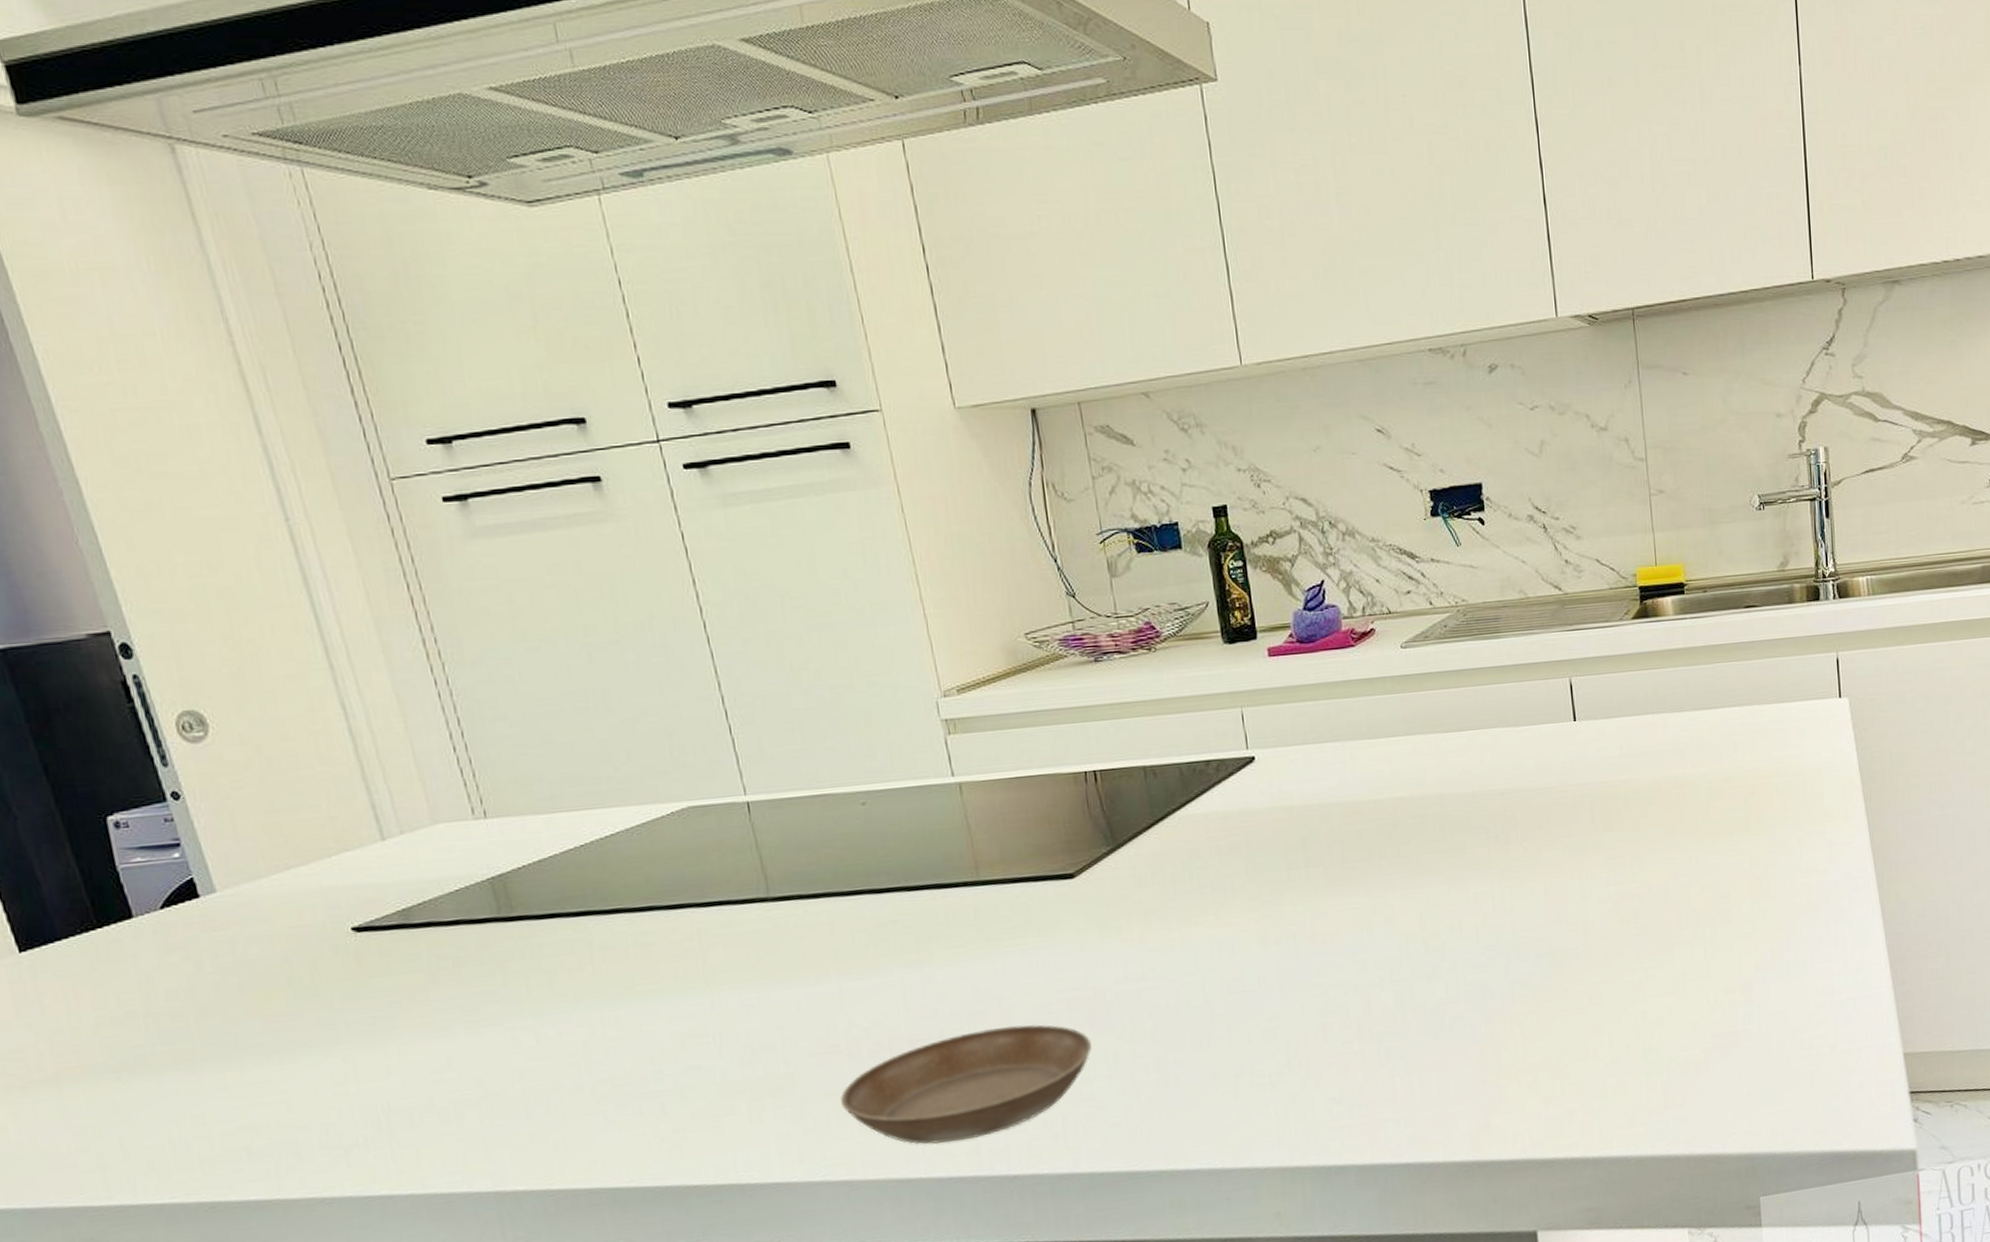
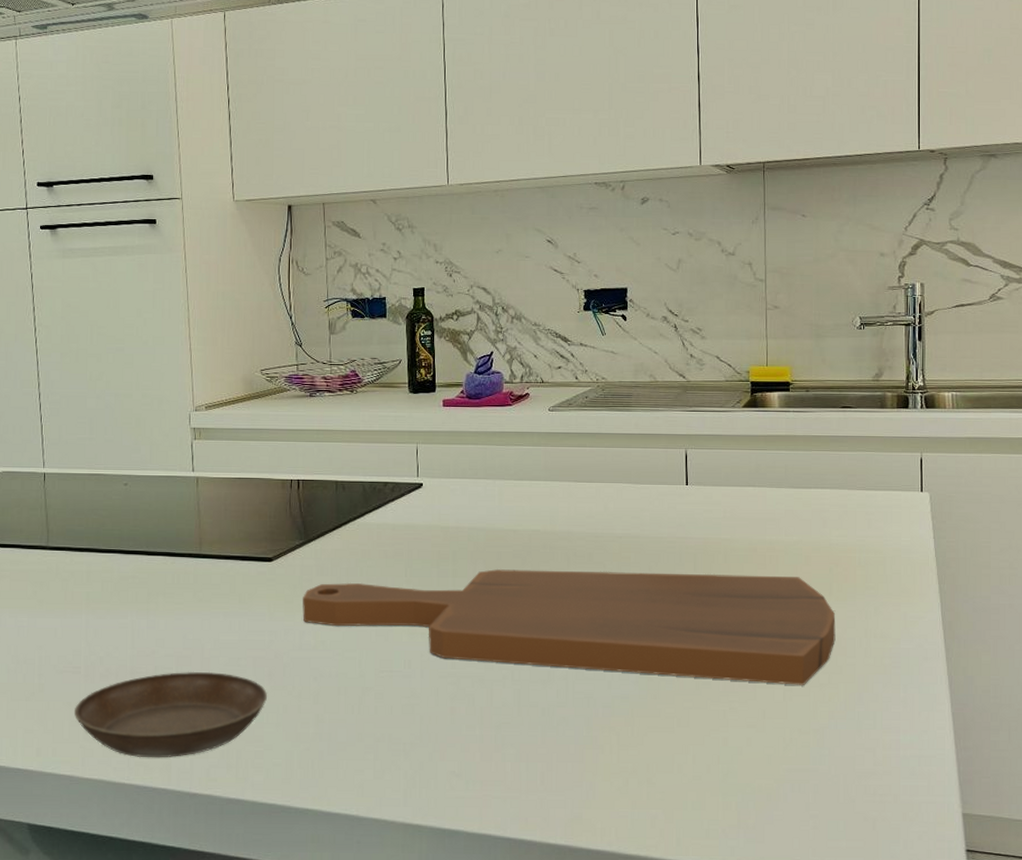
cutting board: none [1120,814,1757,967] -> present [302,568,836,685]

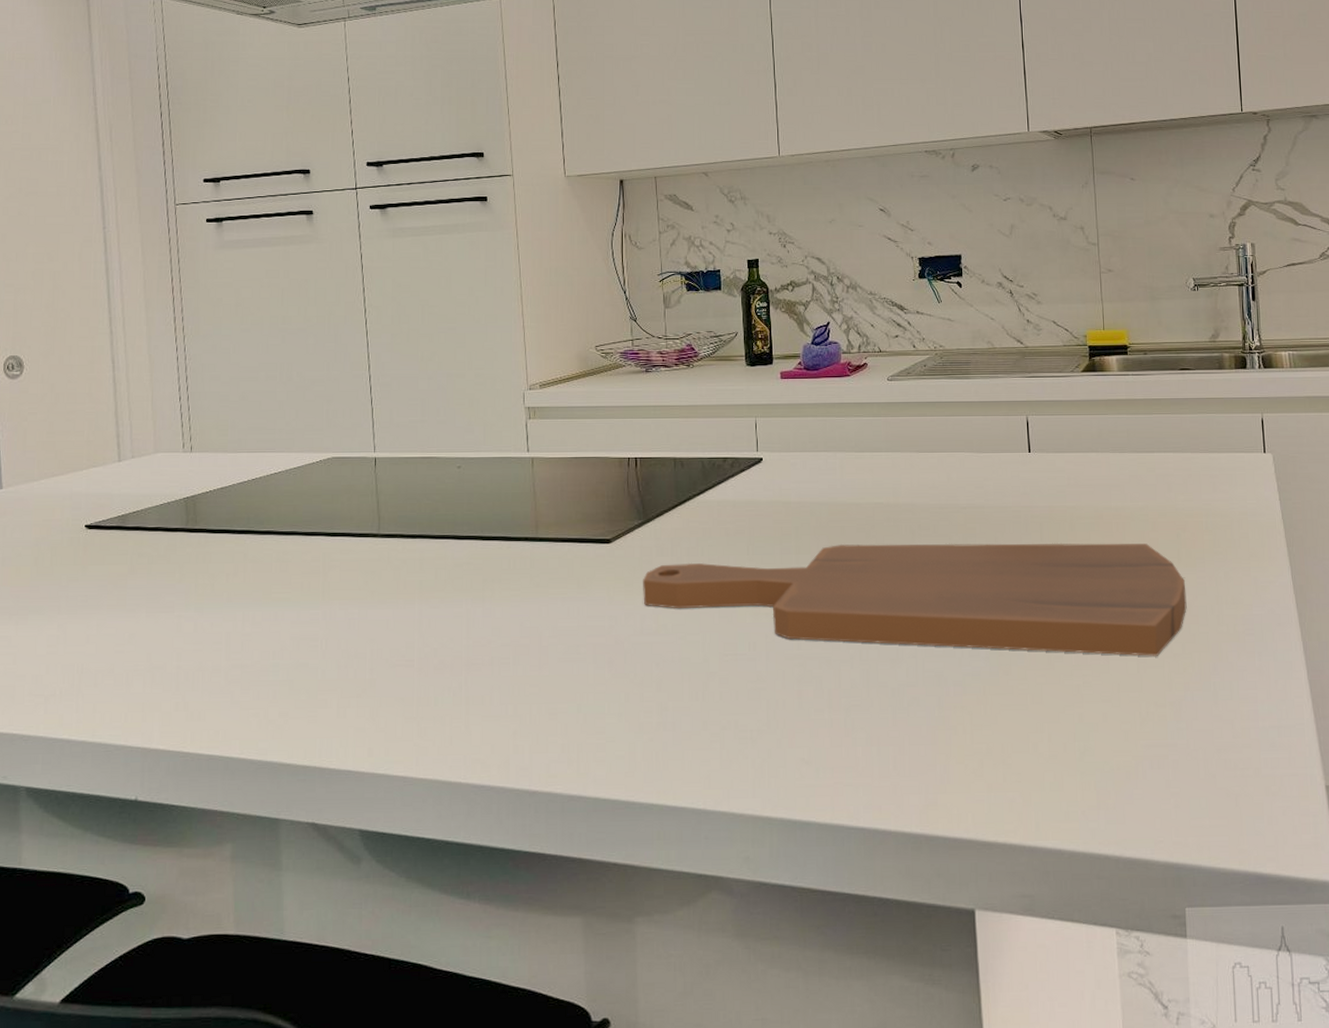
saucer: present [73,671,268,758] -> none [407,660,609,755]

